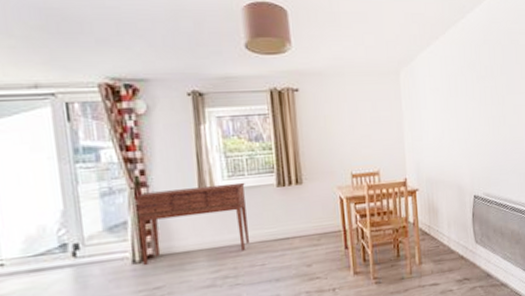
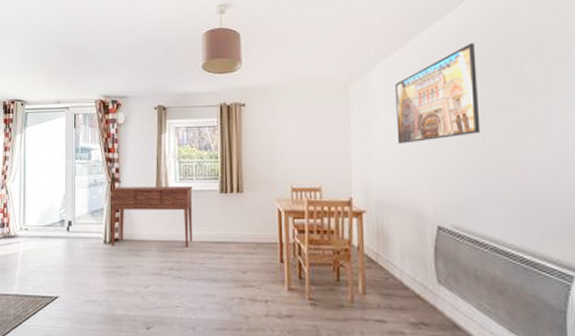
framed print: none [438,36,502,126] -> present [395,43,481,144]

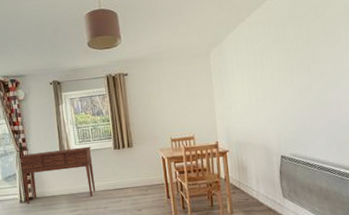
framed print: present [395,43,481,144] -> none [244,11,308,96]

